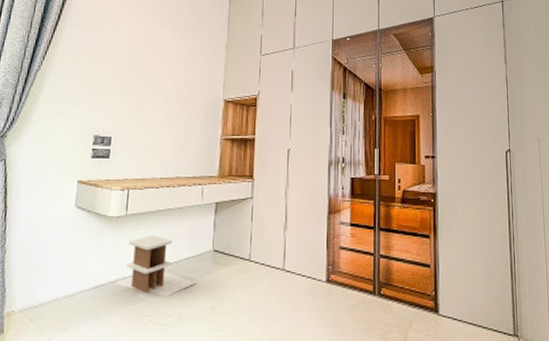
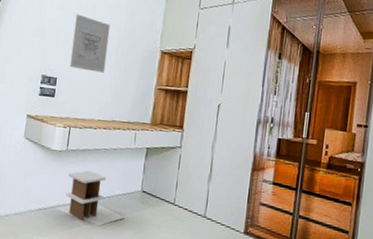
wall art: none [125,69,169,127] -> present [70,14,111,73]

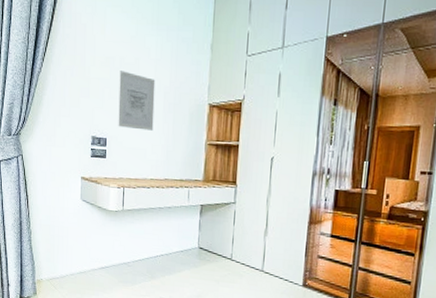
side table: present [54,170,125,226] -> none [116,229,184,282]

